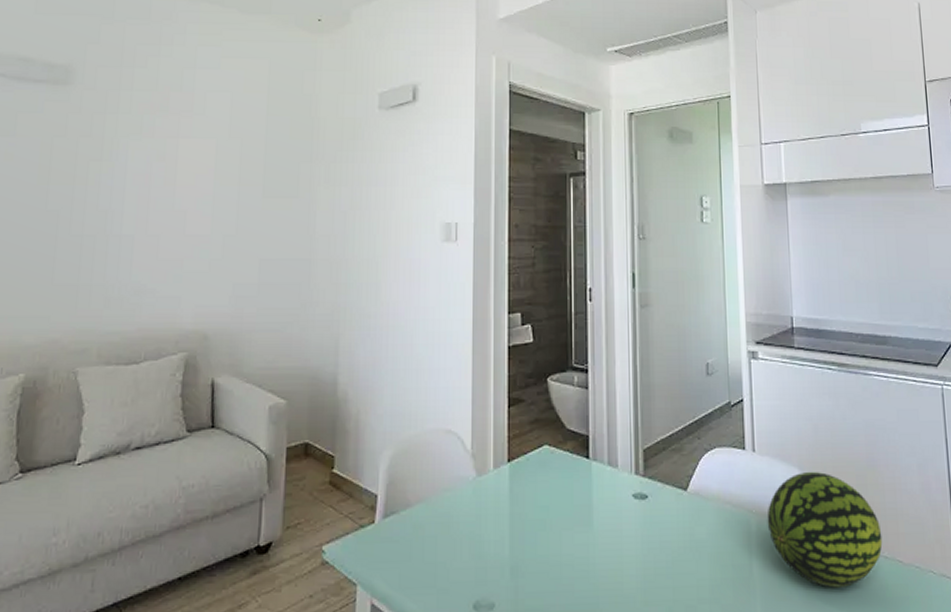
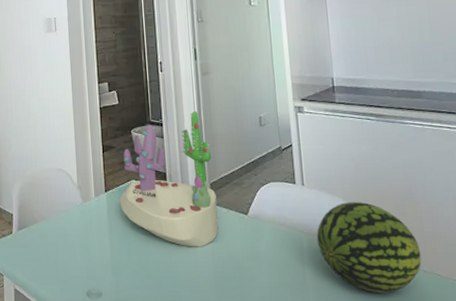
succulent planter: none [526,353,651,536] -> present [119,110,219,247]

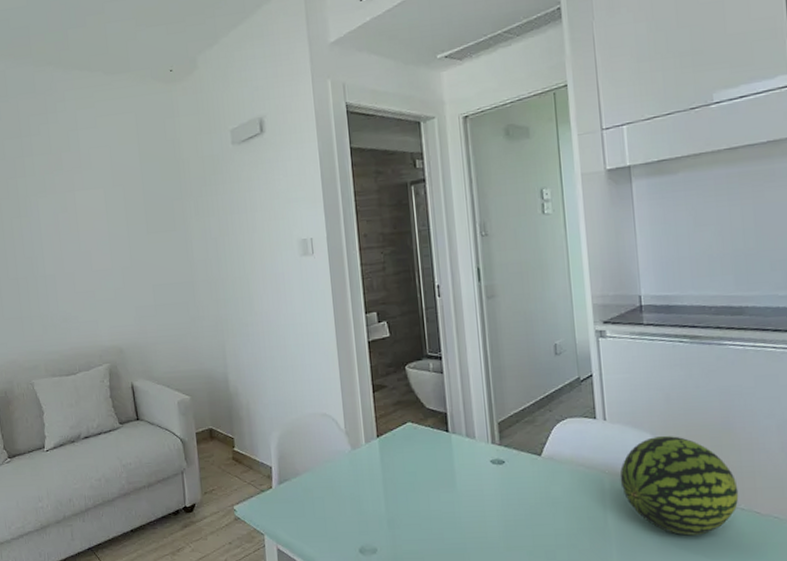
succulent planter: present [119,110,219,247] -> none [394,340,508,495]

